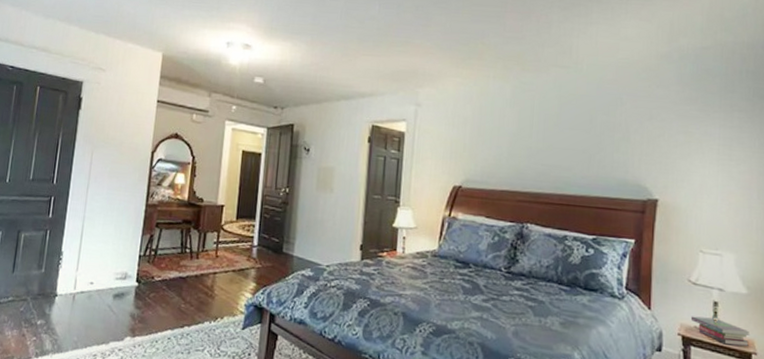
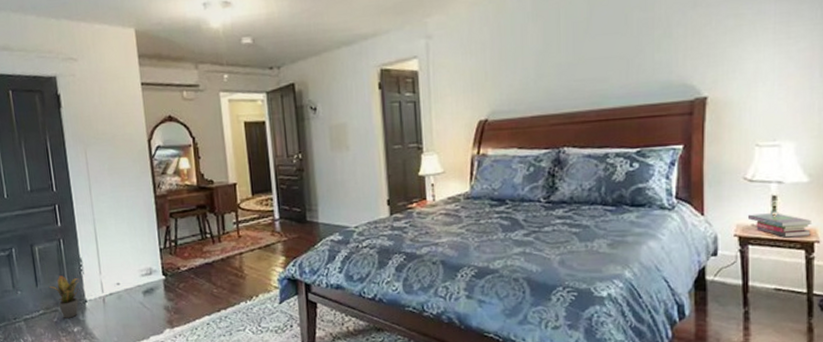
potted plant: none [25,265,55,310] -> present [49,275,79,318]

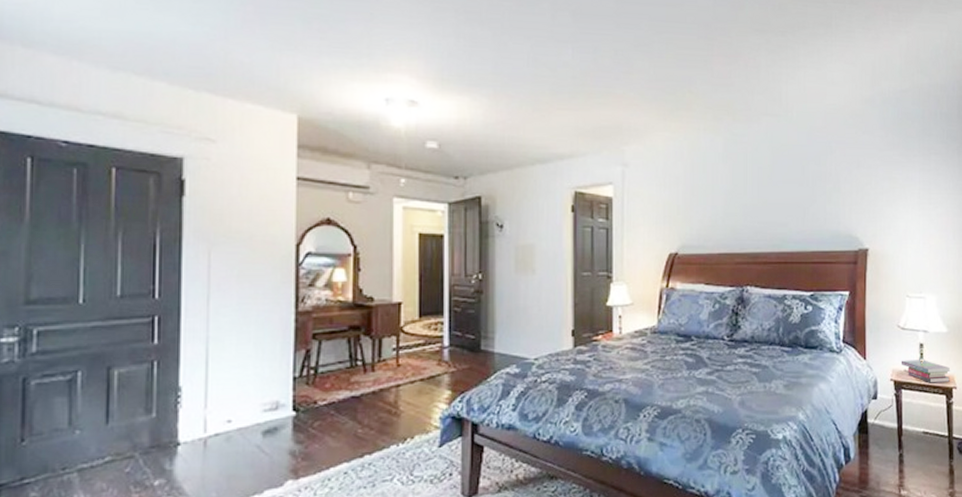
potted plant: present [49,275,79,318] -> none [126,409,173,467]

